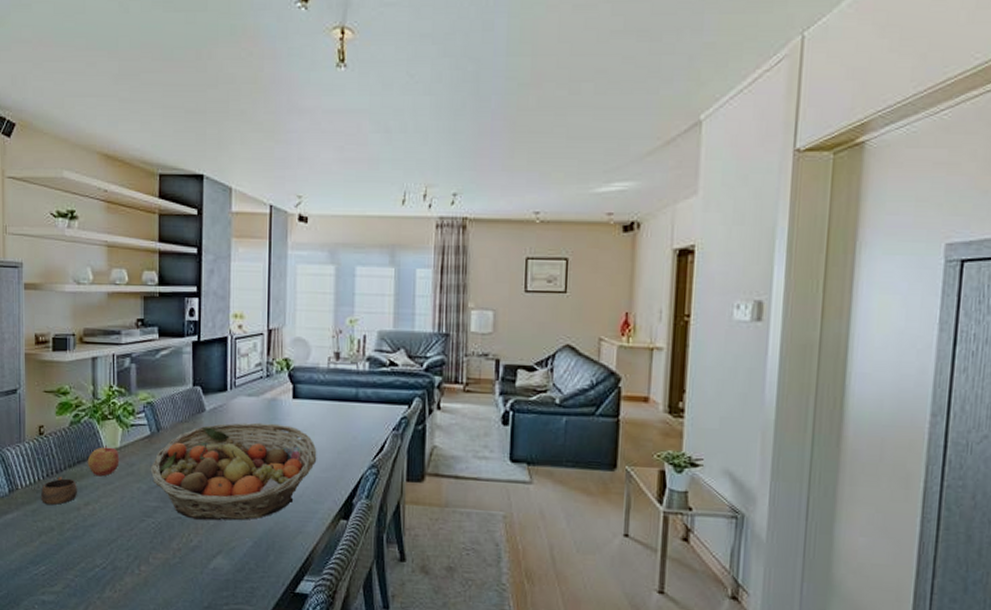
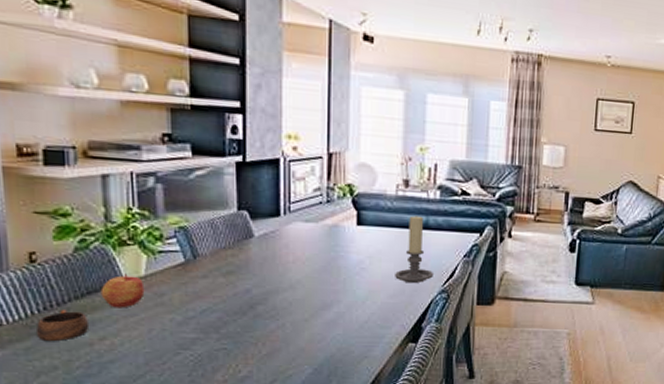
fruit basket: present [150,422,317,521] -> none [185,249,384,350]
candle holder: none [327,388,363,458] -> present [395,215,433,284]

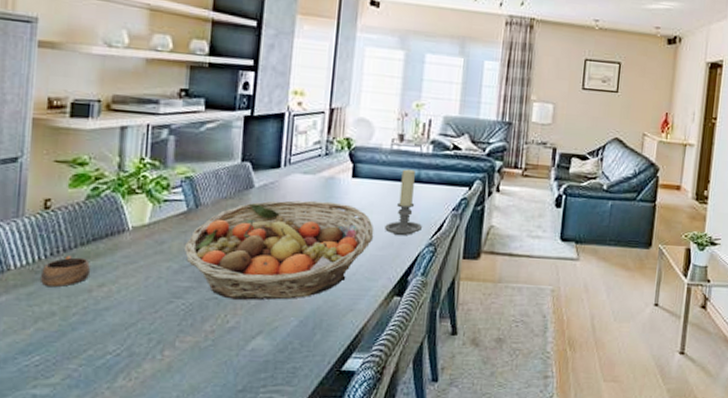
apple: present [100,274,145,308] -> none [105,222,147,256]
fruit basket: none [185,249,384,350] -> present [183,200,374,300]

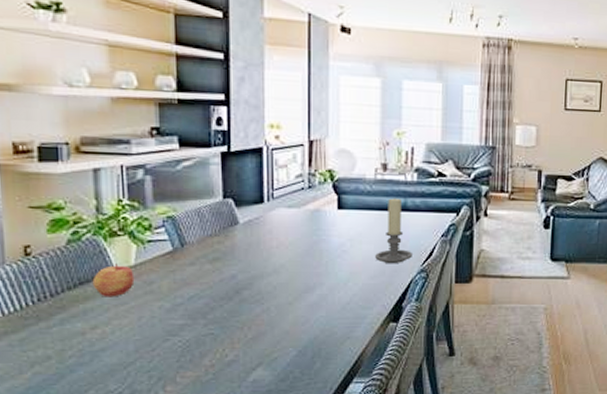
cup: present [39,255,91,288] -> none [30,300,82,332]
apple: none [105,222,147,256] -> present [92,264,135,297]
fruit basket: present [183,200,374,300] -> none [173,234,365,334]

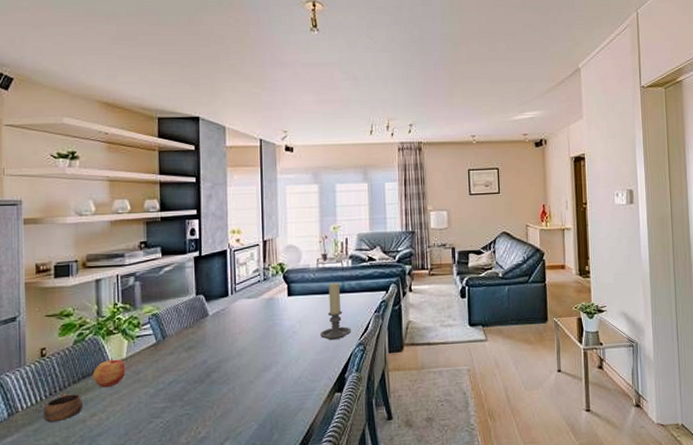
cup: none [30,300,82,332] -> present [42,393,84,423]

